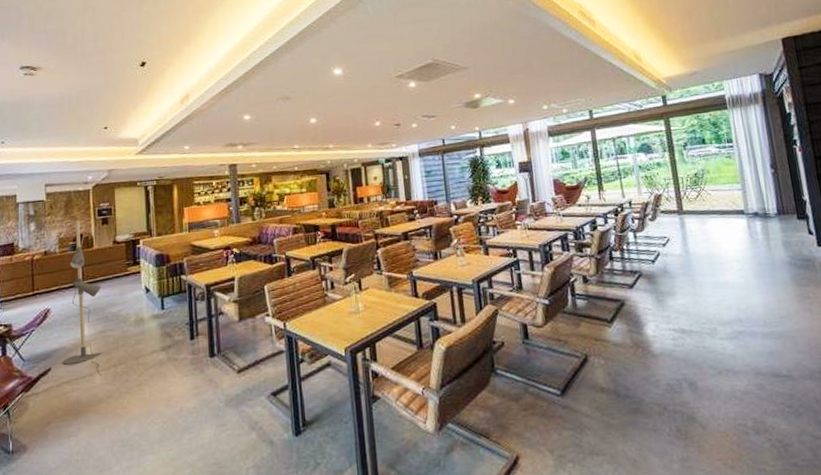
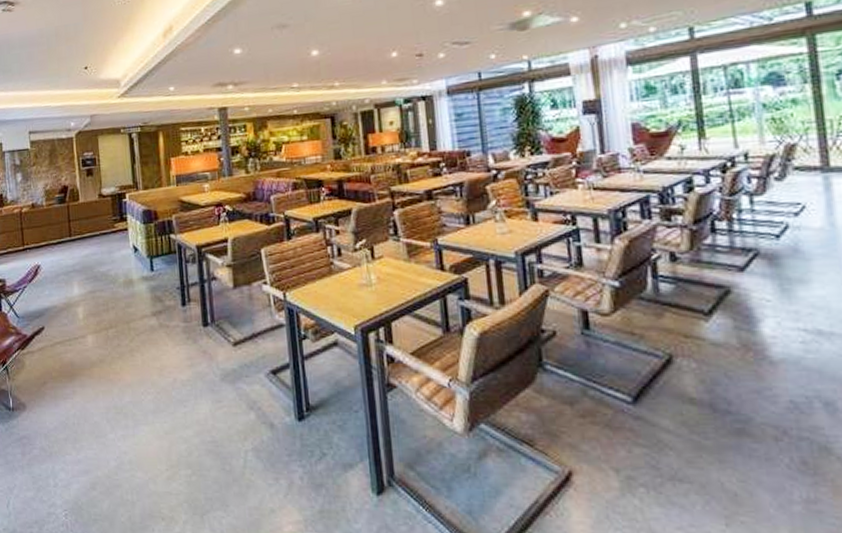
floor lamp: present [62,220,102,377] -> none [54,170,94,339]

